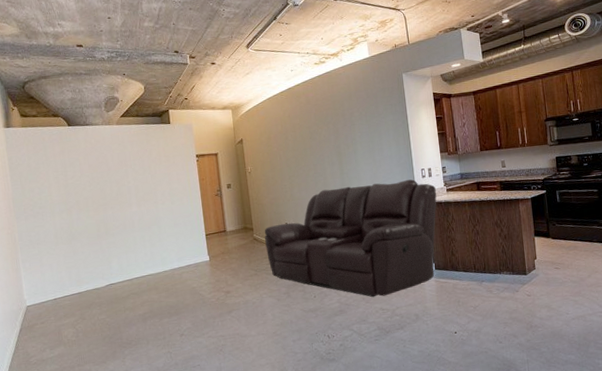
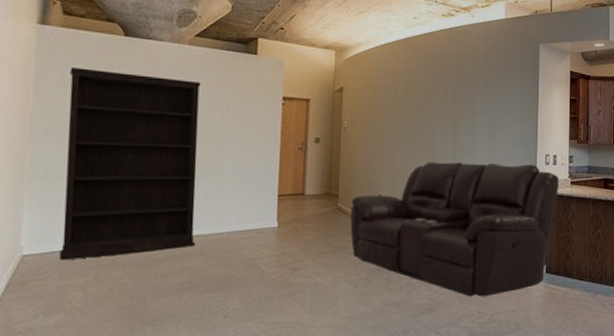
bookshelf: none [33,153,150,307] -> present [59,67,201,261]

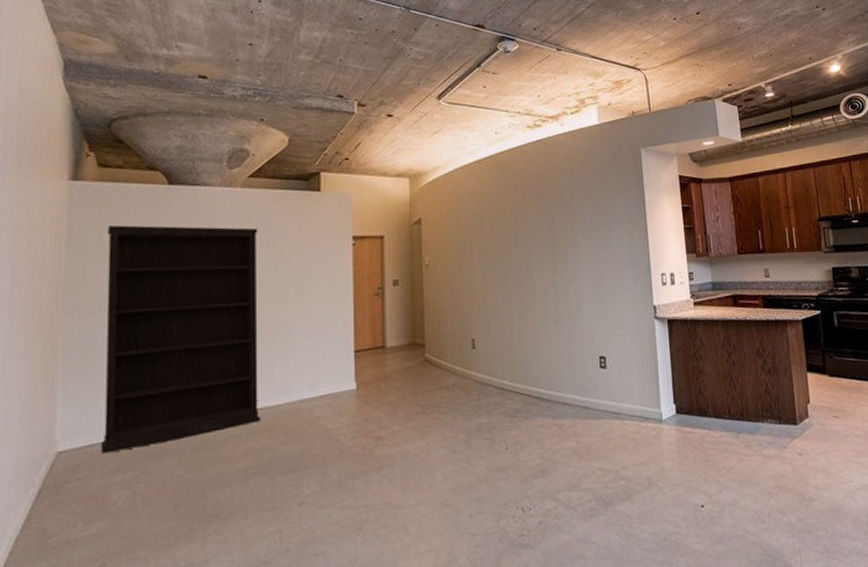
sofa: present [350,162,559,297] -> none [441,287,681,452]

